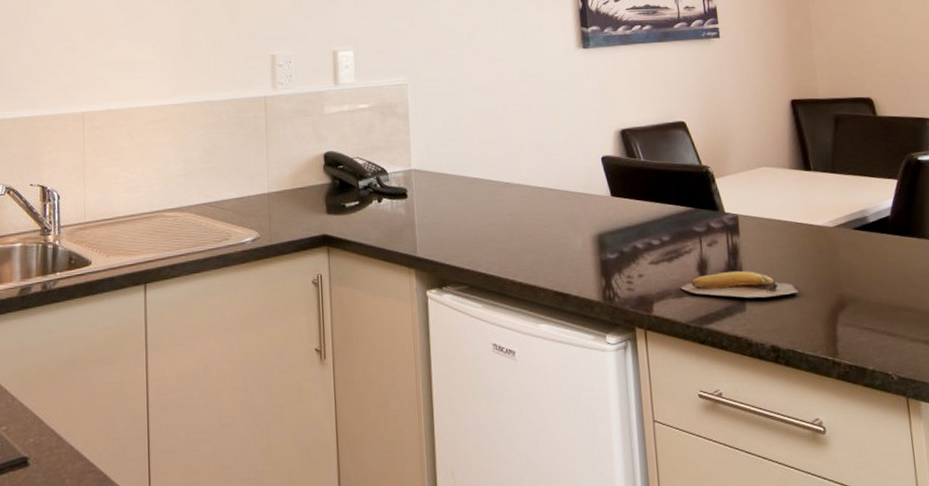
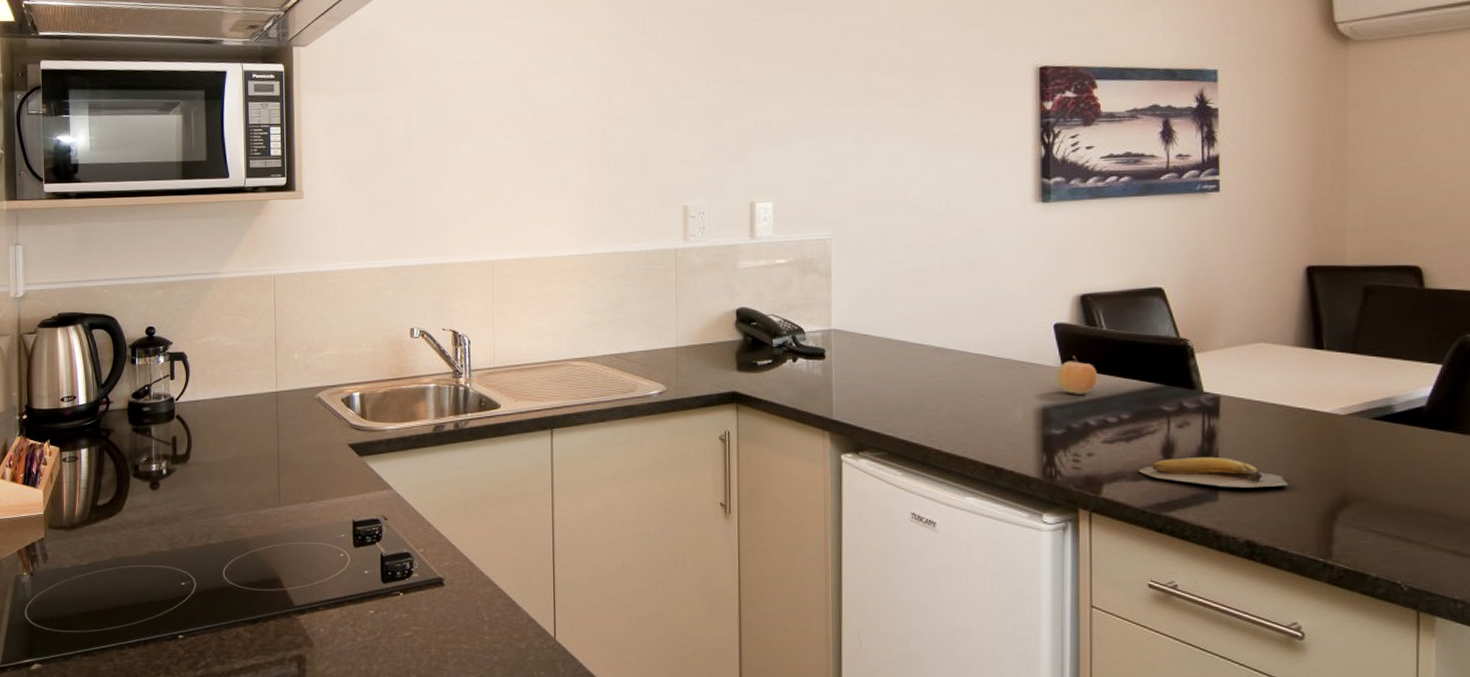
fruit: none [607,185,641,221] -> present [1057,355,1098,394]

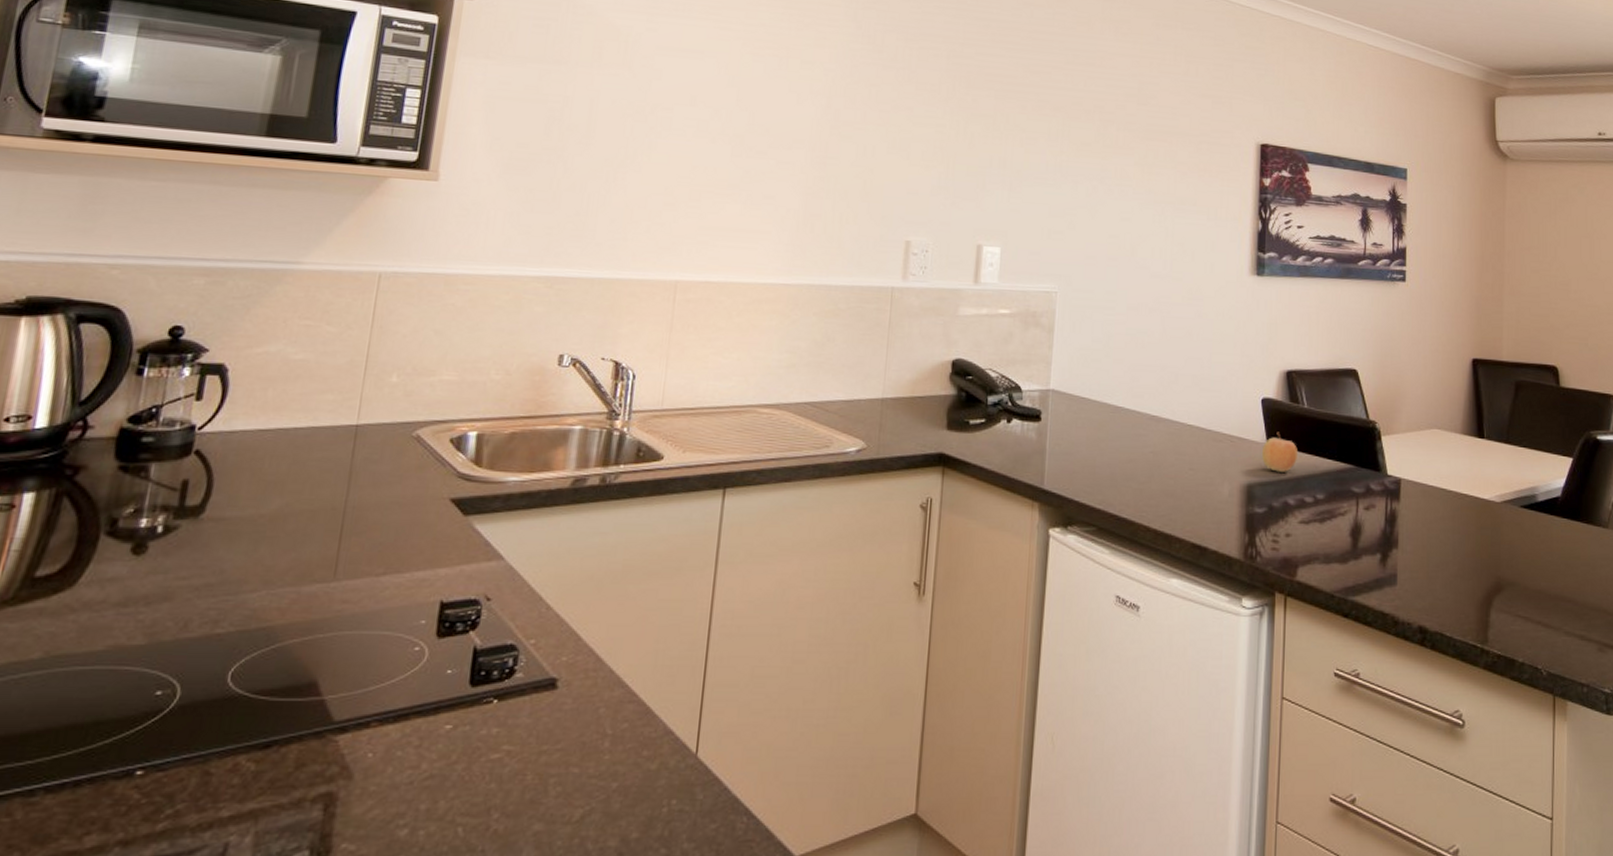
banana: present [1138,456,1289,488] -> none [1329,539,1455,573]

